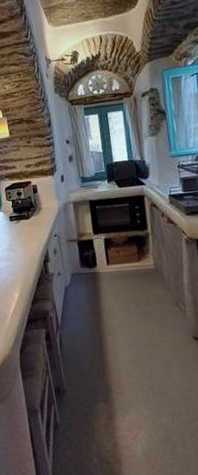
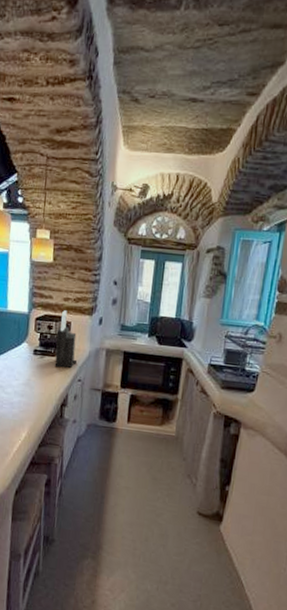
knife block: none [26,176,49,228] -> present [54,310,77,368]

